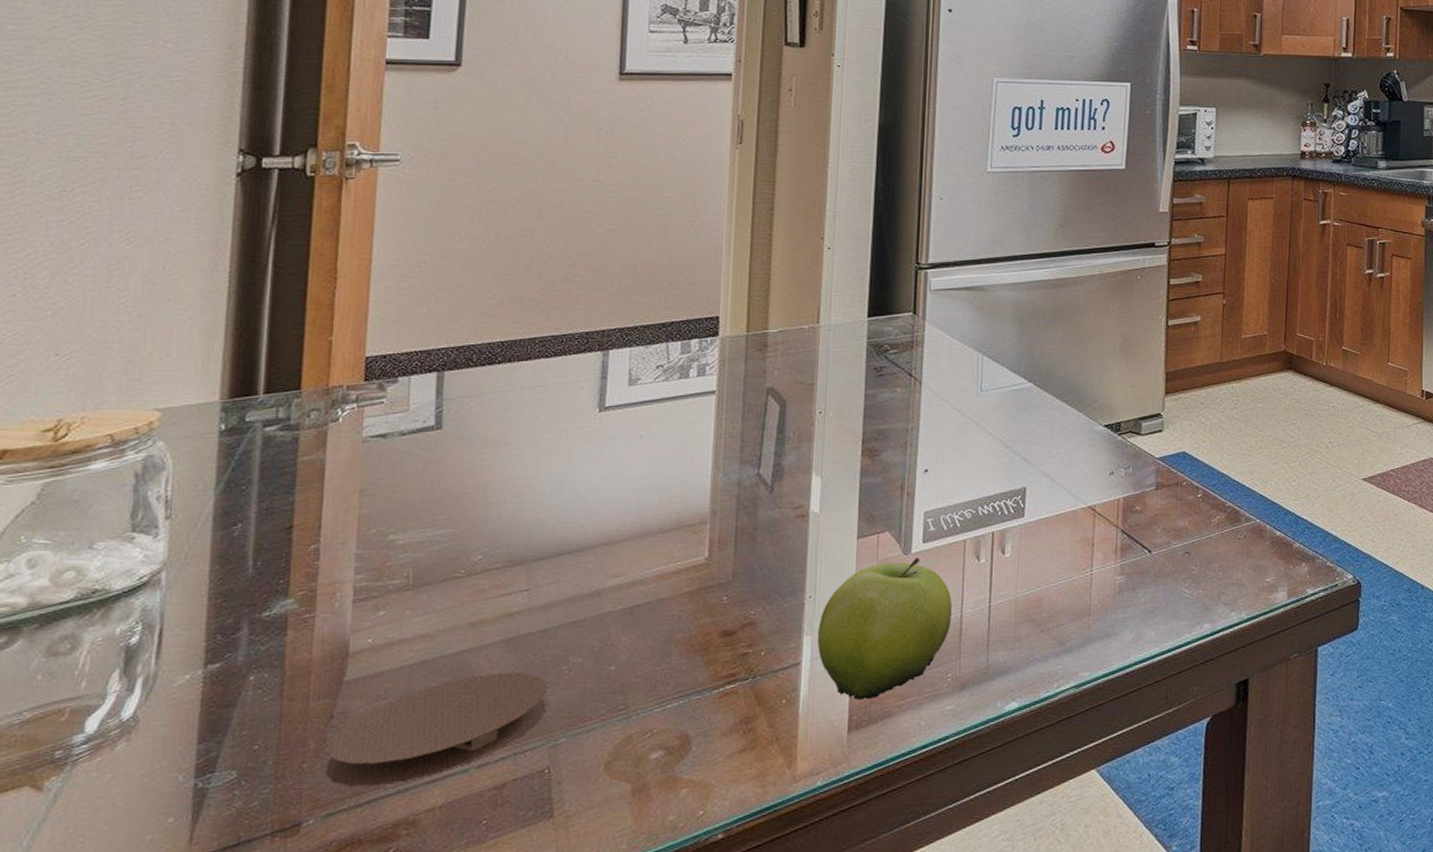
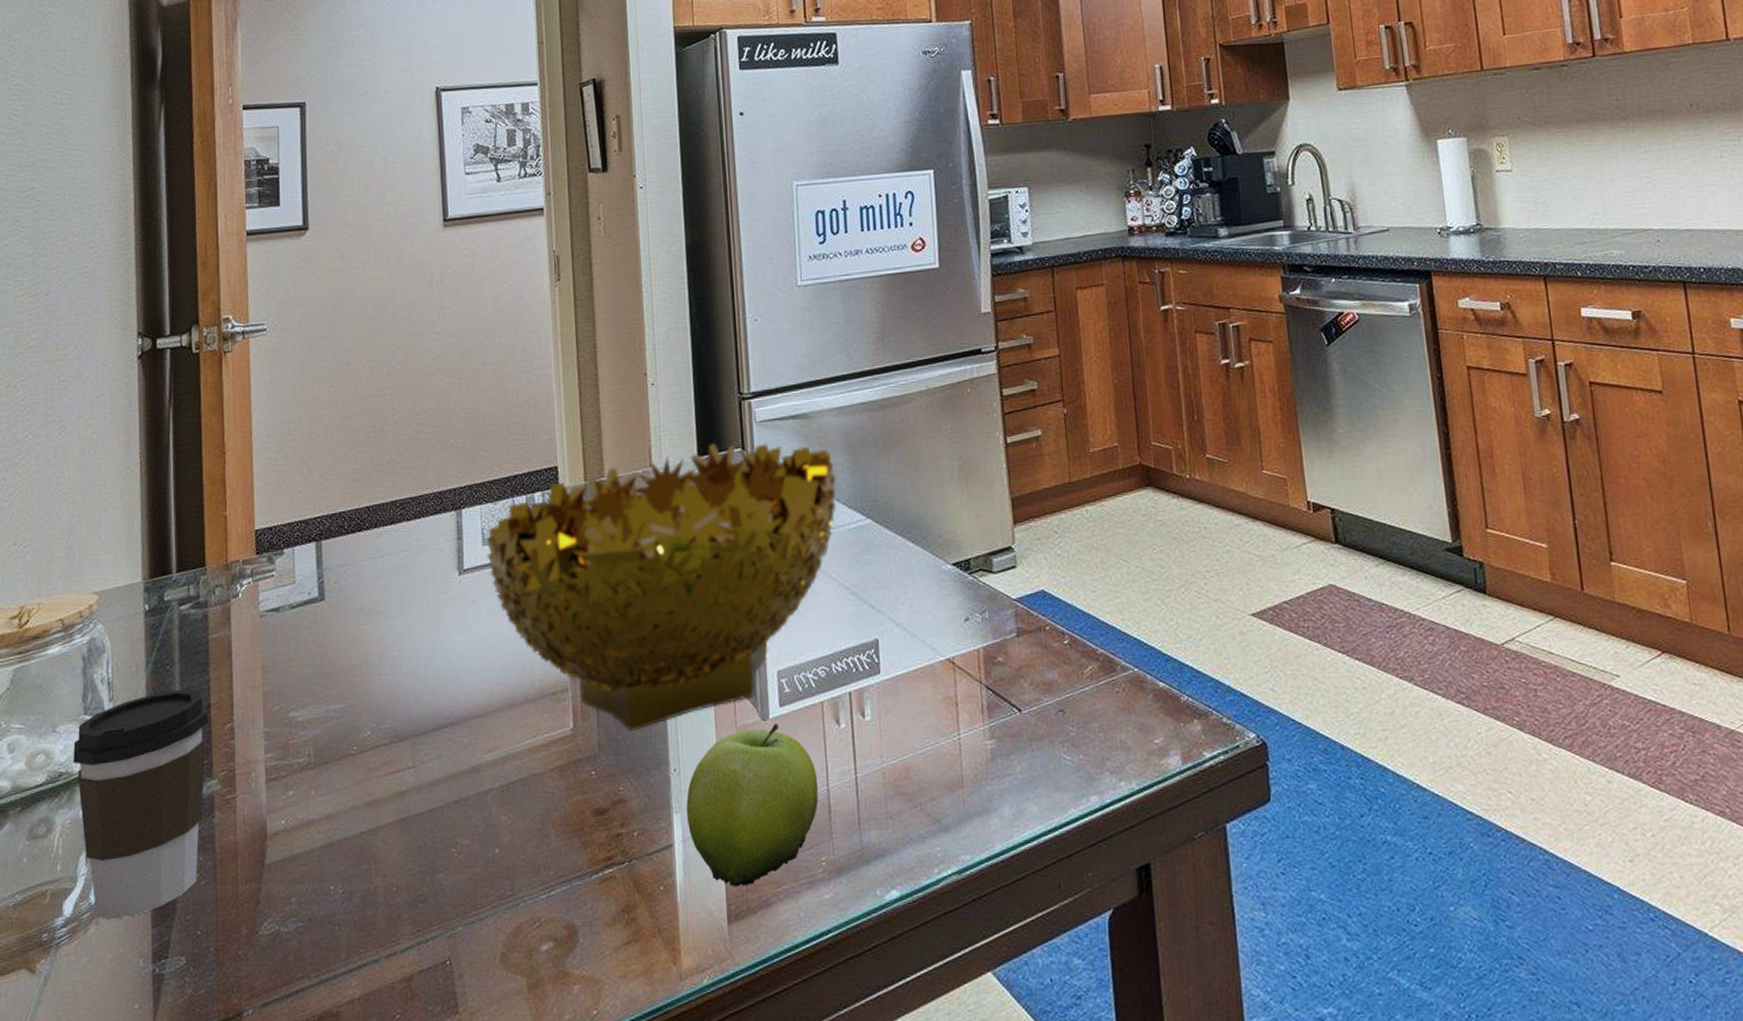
coffee cup: none [113,509,290,736] -> present [73,689,209,920]
coaster: present [325,672,547,787] -> none [257,855,441,976]
decorative bowl: none [632,306,1003,561] -> present [486,443,837,731]

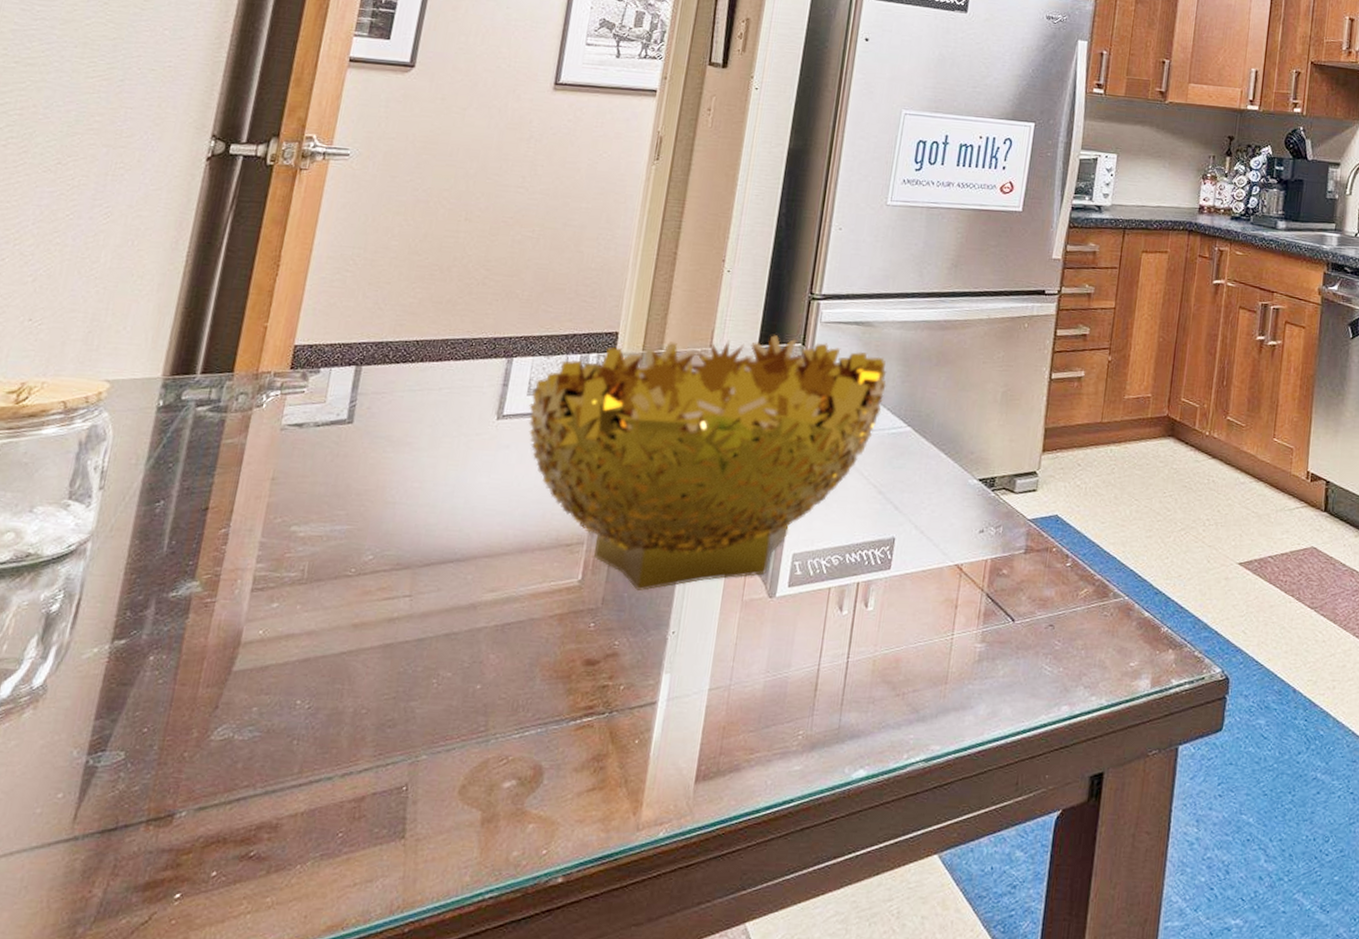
coffee cup: present [73,689,209,920] -> none [35,488,204,707]
fruit: present [686,724,819,886] -> none [675,602,811,749]

